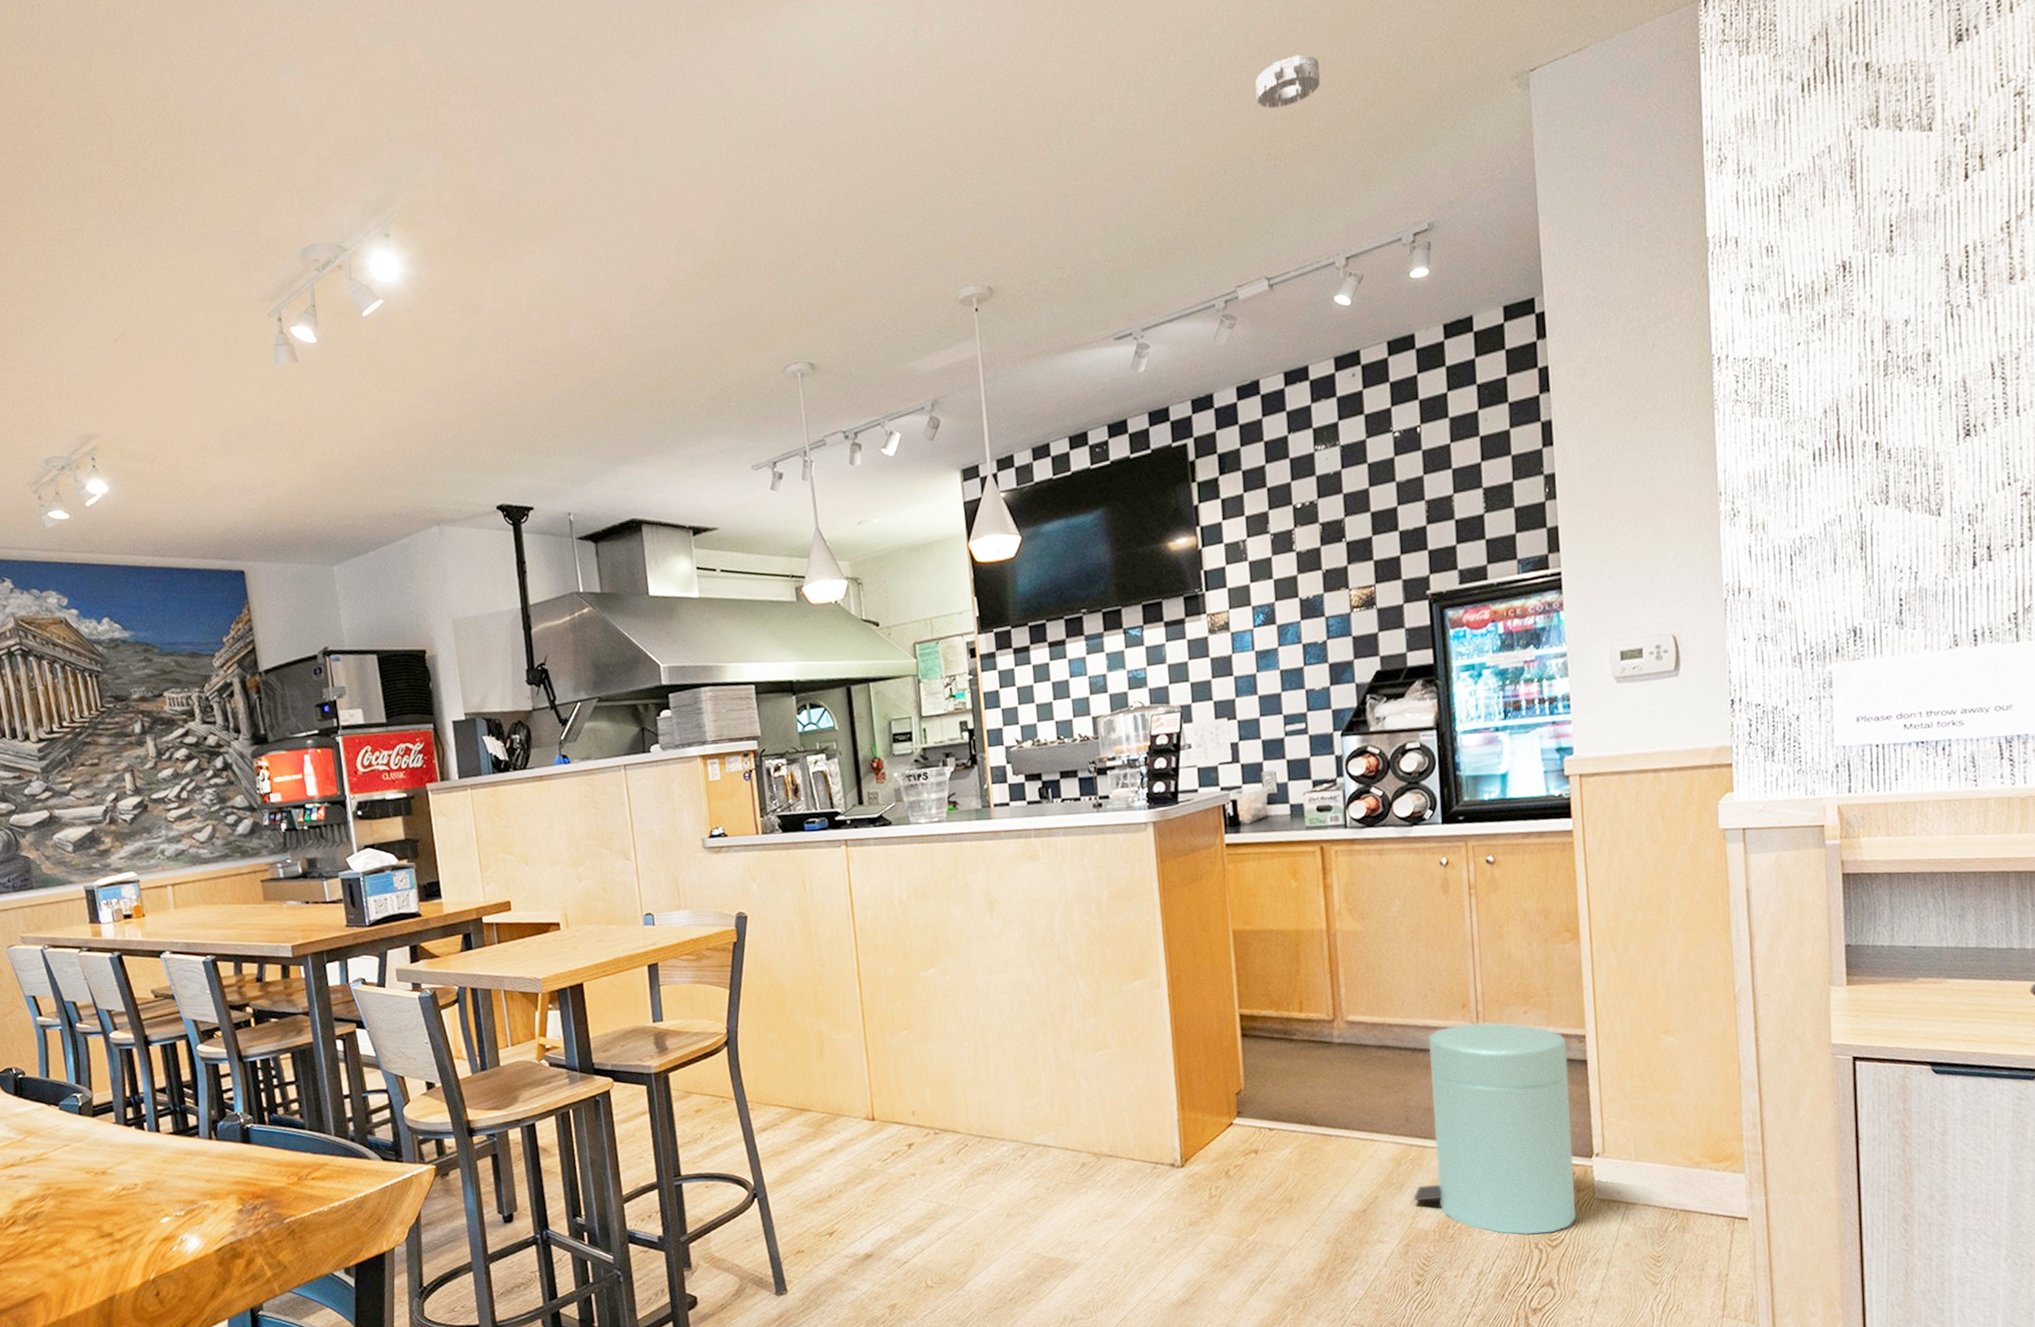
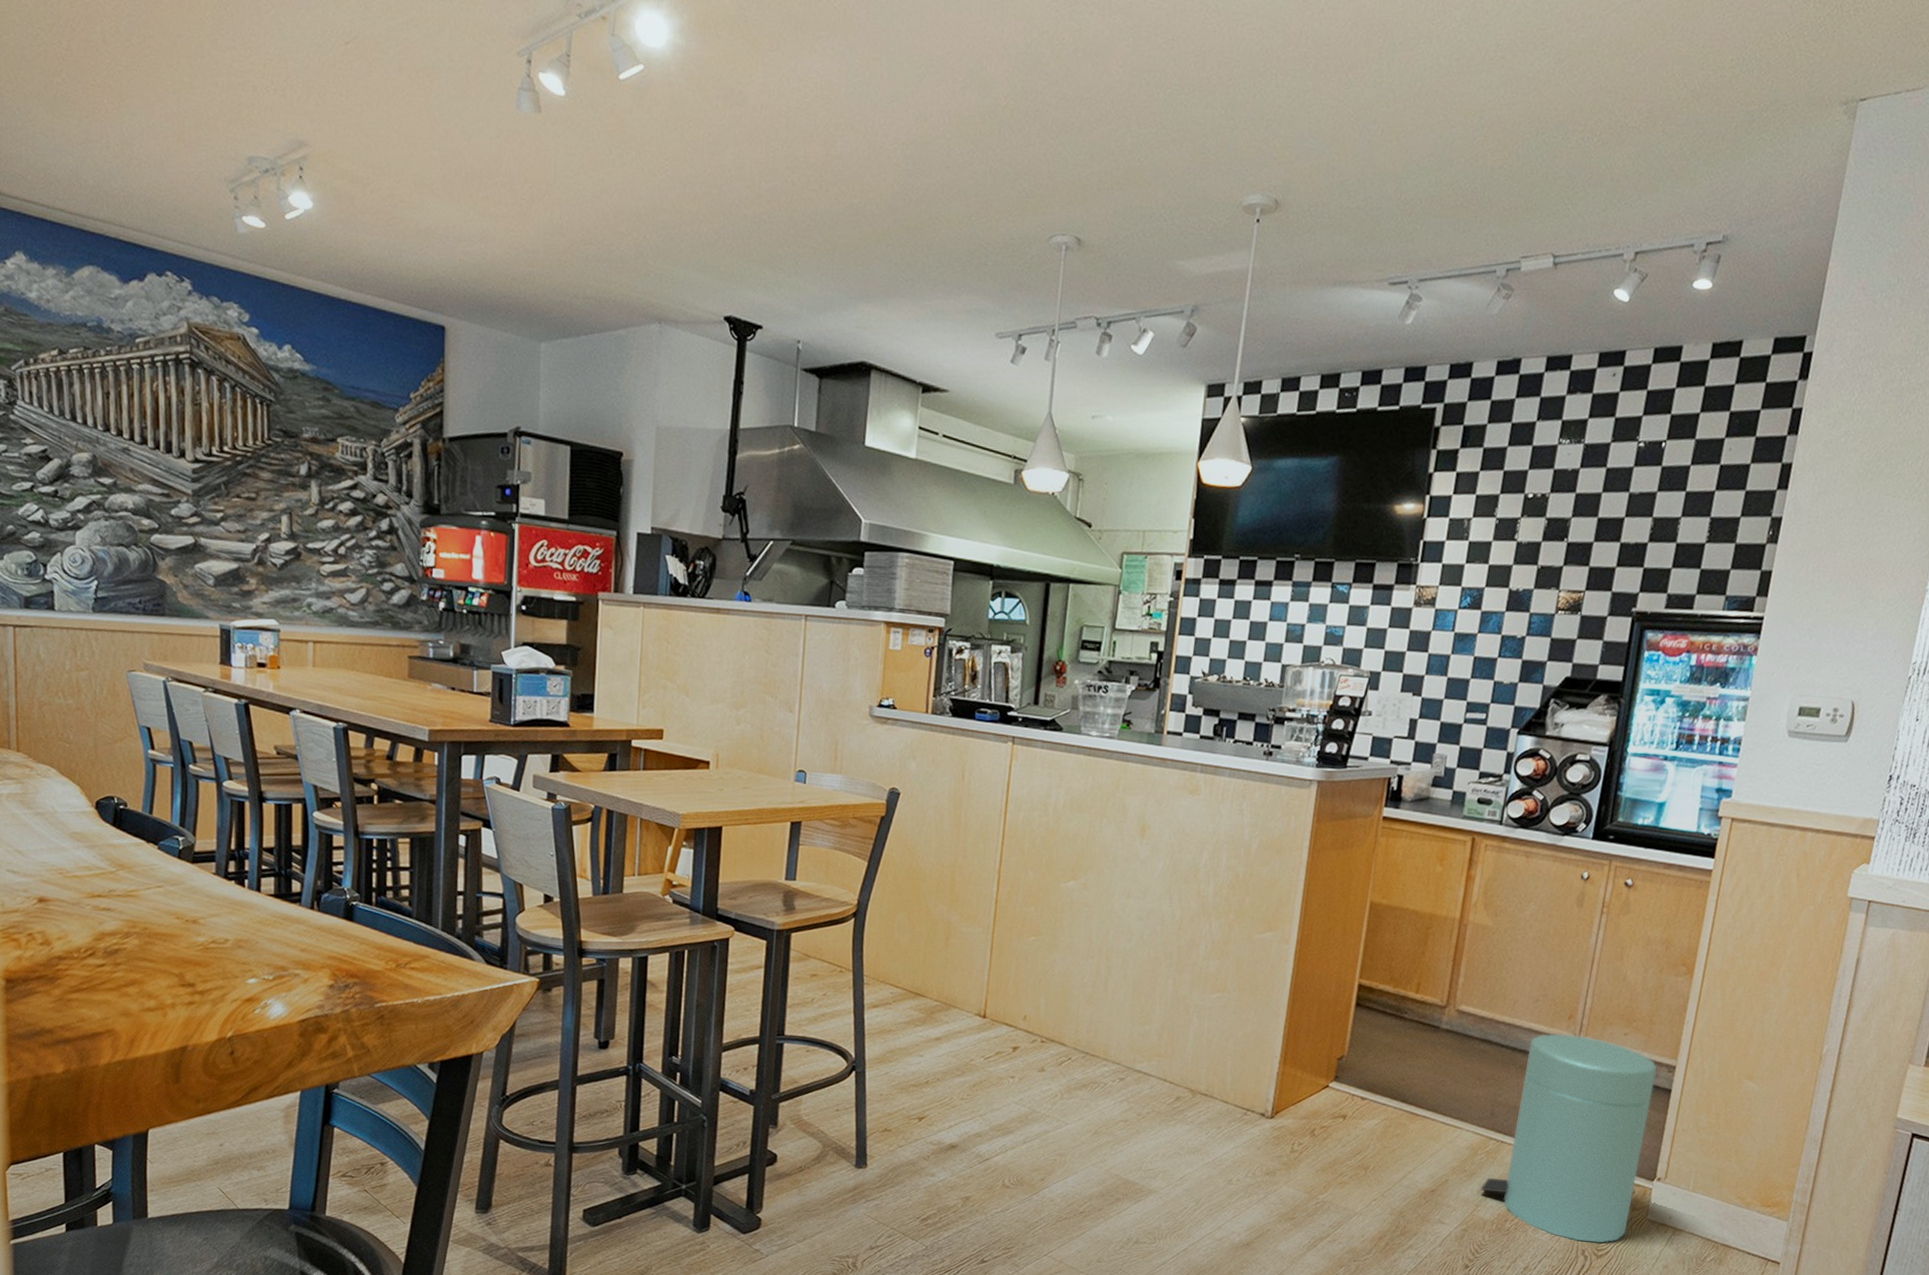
smoke detector: present [1255,55,1321,109] -> none [1586,26,1658,80]

